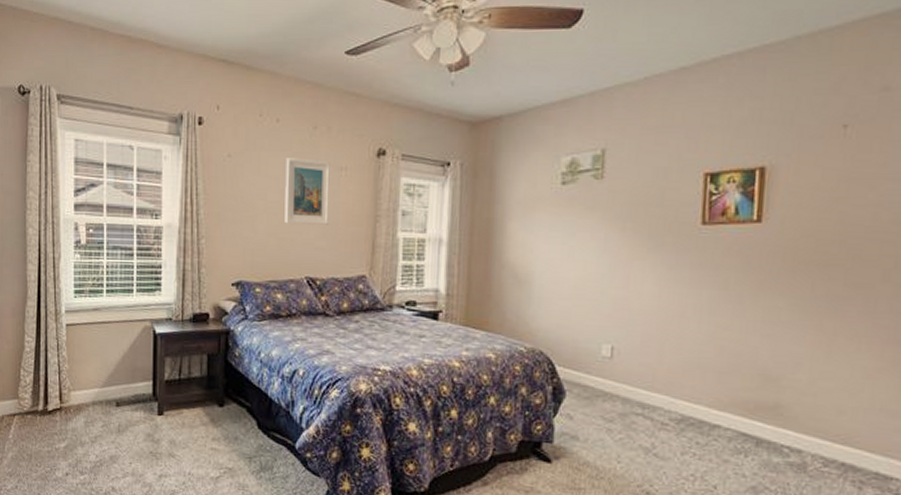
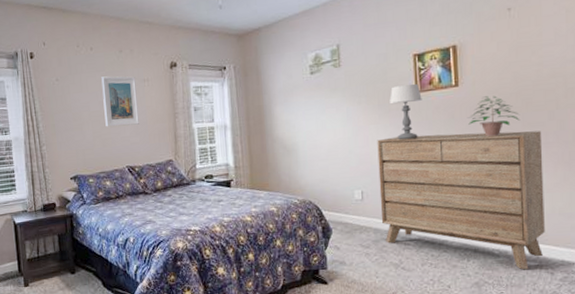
dresser: none [633,280,869,479] -> present [377,131,545,270]
table lamp: none [664,213,710,286] -> present [389,84,422,140]
potted plant: none [769,240,842,296] -> present [468,95,520,137]

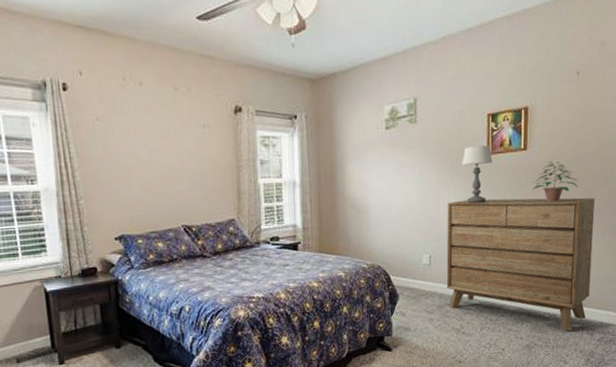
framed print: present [101,76,139,127] -> none [152,118,198,179]

